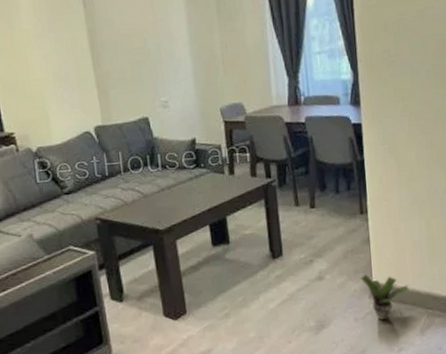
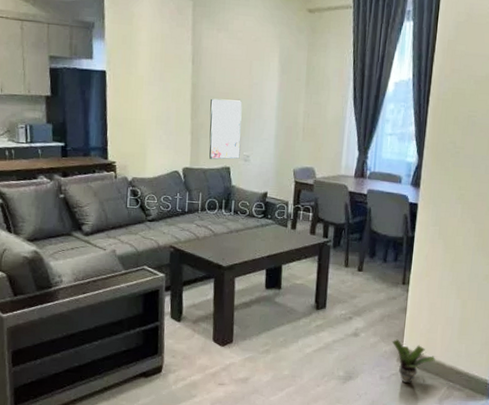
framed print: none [112,40,158,112] -> present [209,98,242,160]

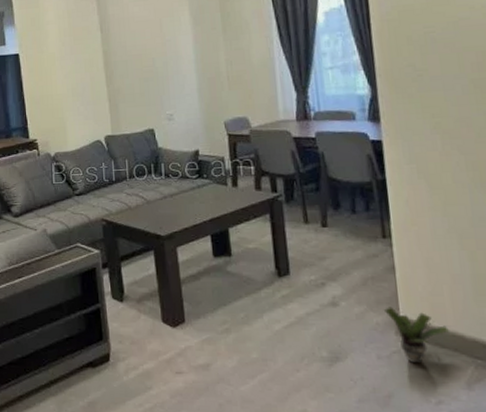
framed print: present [209,98,242,160] -> none [124,60,163,123]

